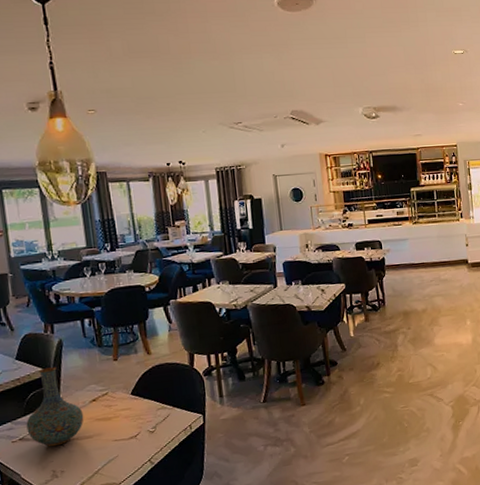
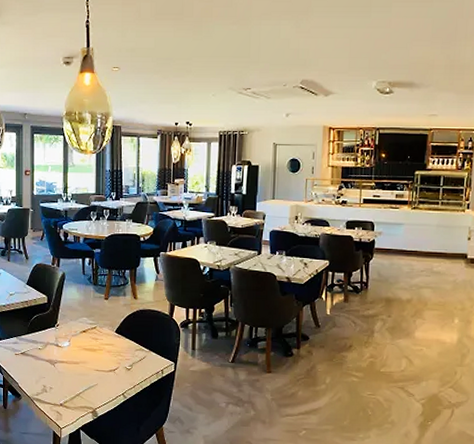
vase: present [26,367,84,447] -> none [28,296,74,365]

